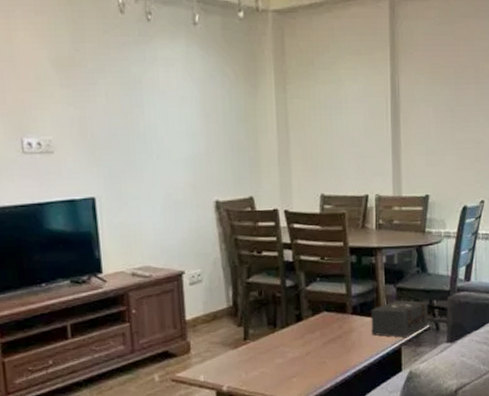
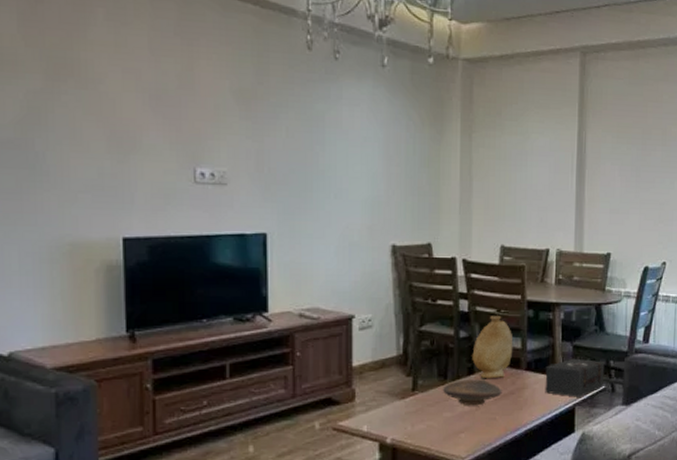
decorative bowl: none [272,325,330,351] -> present [442,379,502,405]
vase: none [299,263,339,325] -> present [472,316,513,379]

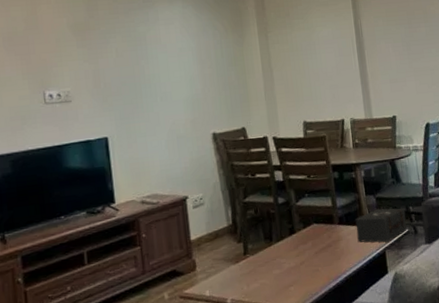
decorative bowl: present [442,379,502,405] -> none [269,237,321,262]
vase: present [472,316,513,379] -> none [291,181,326,237]

